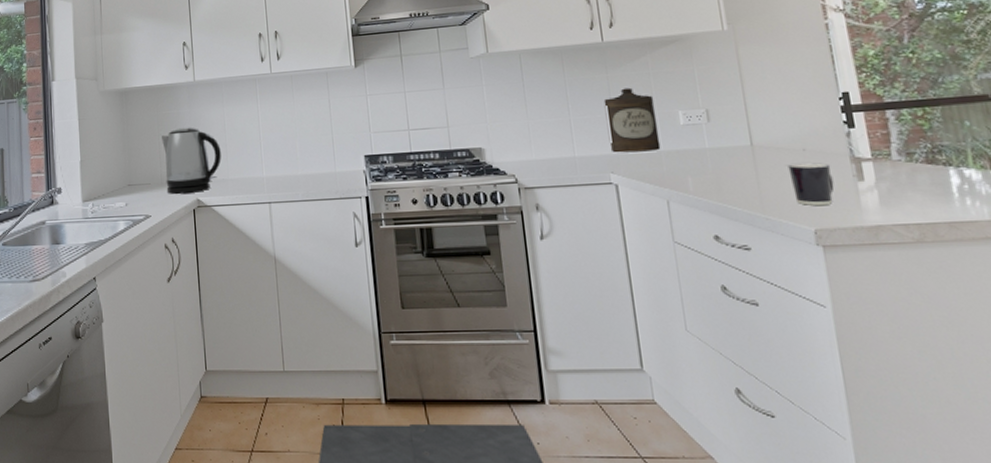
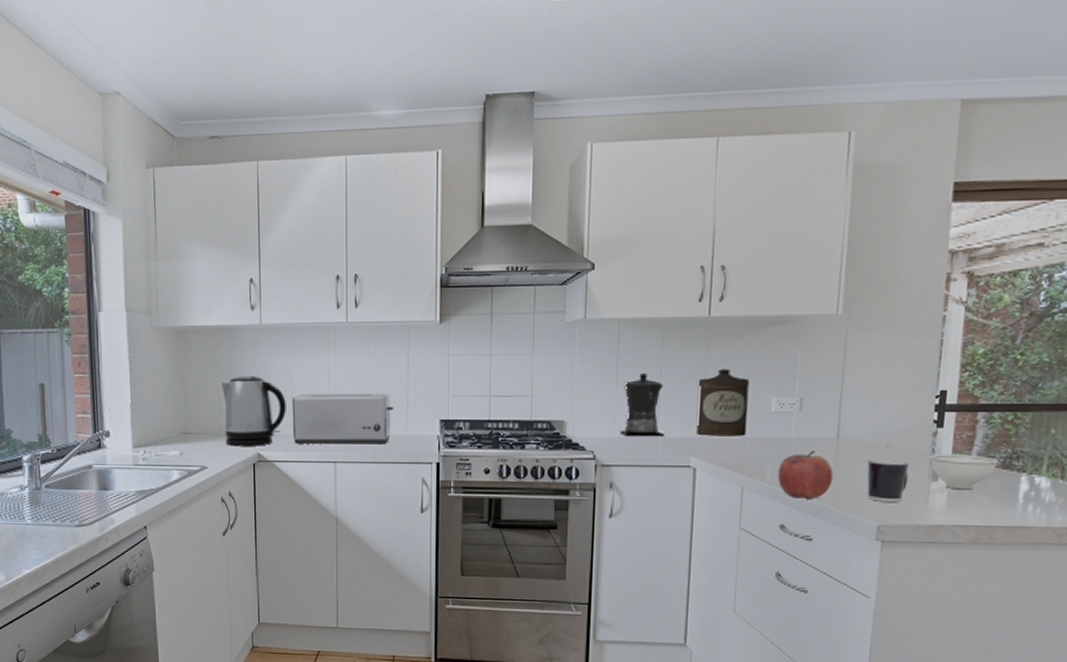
toaster: none [226,134,320,188] -> present [292,393,394,444]
coffee maker: none [533,98,582,159] -> present [620,373,666,438]
fruit: none [699,158,758,208] -> present [777,450,834,499]
bowl: none [847,152,921,188] -> present [928,454,998,490]

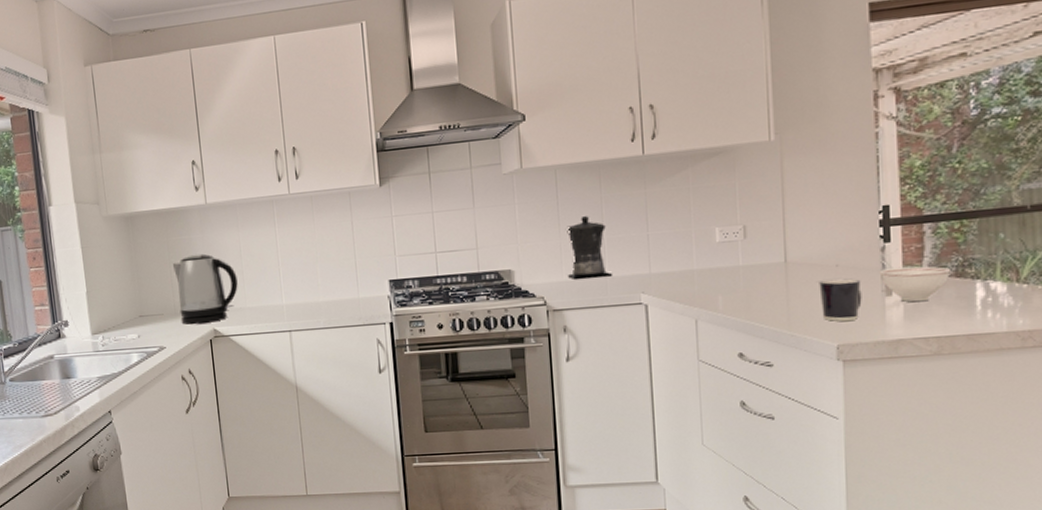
toaster: present [292,393,394,444] -> none [242,258,343,316]
canister: present [697,368,750,437] -> none [640,204,694,273]
fruit: present [777,450,834,499] -> none [729,276,787,325]

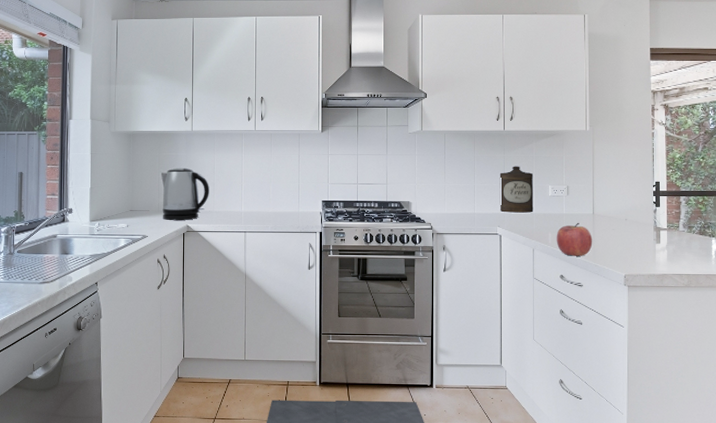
coffee maker: present [566,216,613,281] -> none [449,169,480,214]
canister: none [640,204,694,273] -> present [499,166,534,213]
fruit: none [729,276,787,325] -> present [556,222,593,256]
mug: present [819,278,862,322] -> none [614,228,641,259]
bowl: present [879,266,950,303] -> none [652,225,696,249]

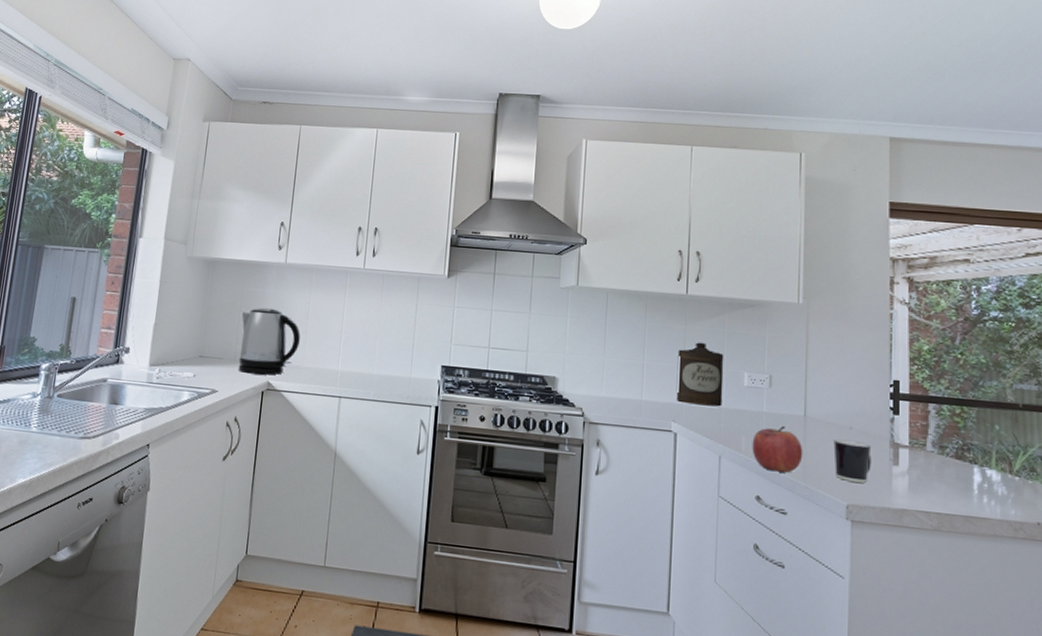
mug: none [614,228,641,259] -> present [833,439,872,484]

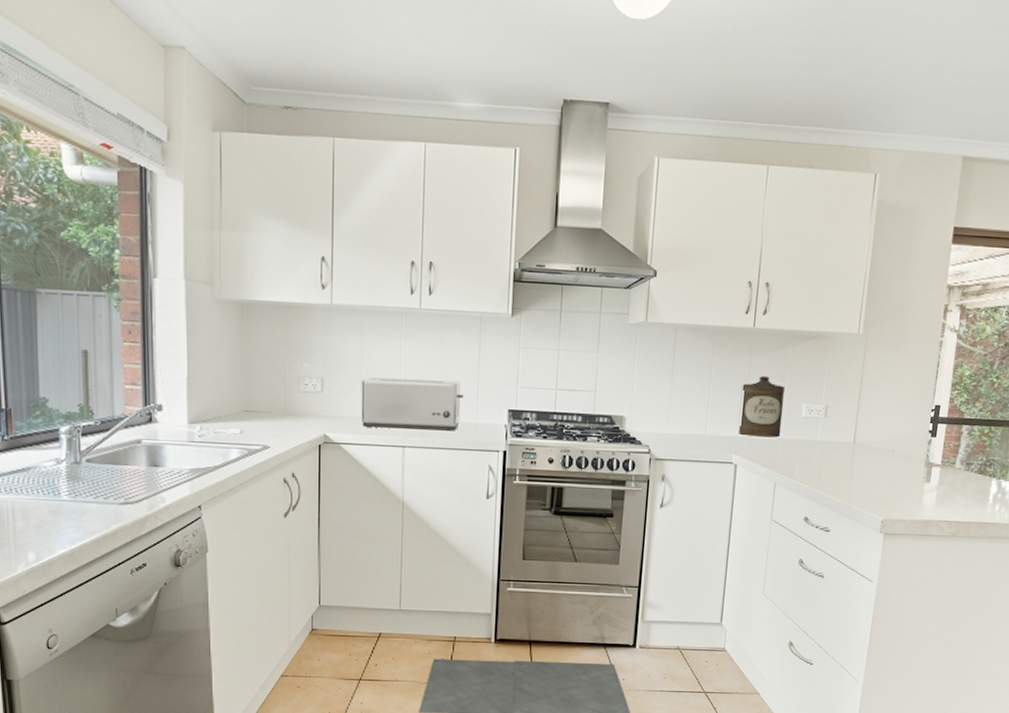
kettle: present [238,307,301,375] -> none [288,355,355,428]
toaster: none [303,330,400,384] -> present [361,377,464,431]
fruit: present [752,425,803,473] -> none [804,452,850,495]
mug: present [833,439,872,484] -> none [874,461,909,501]

